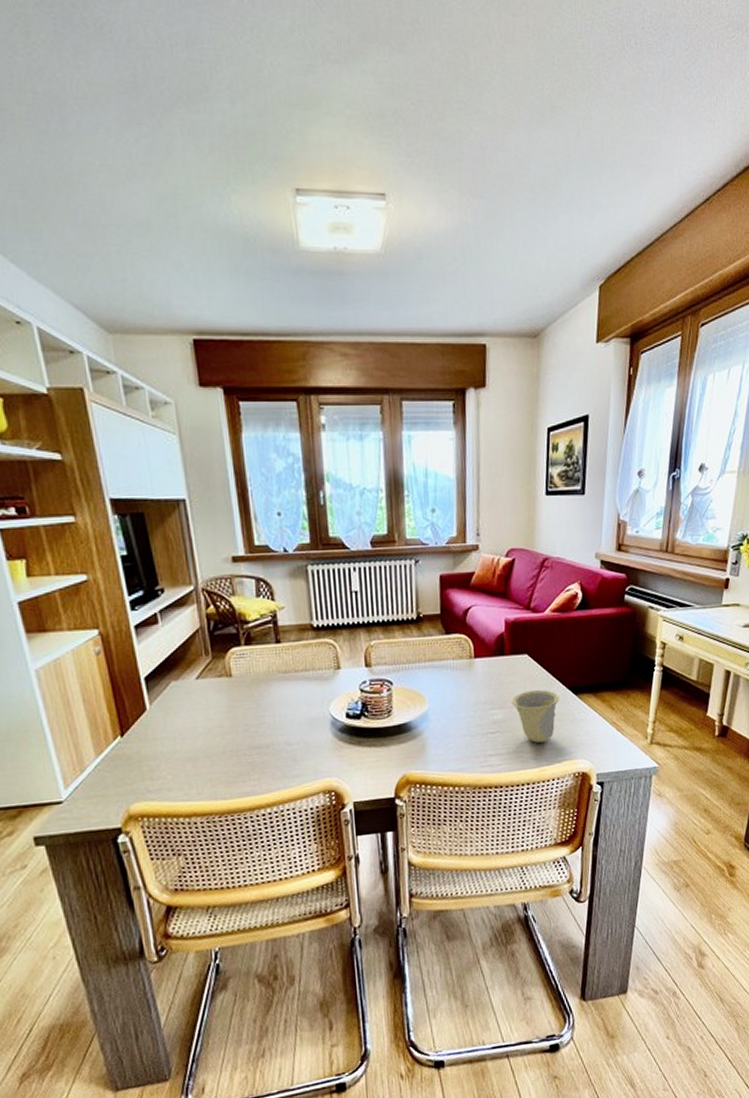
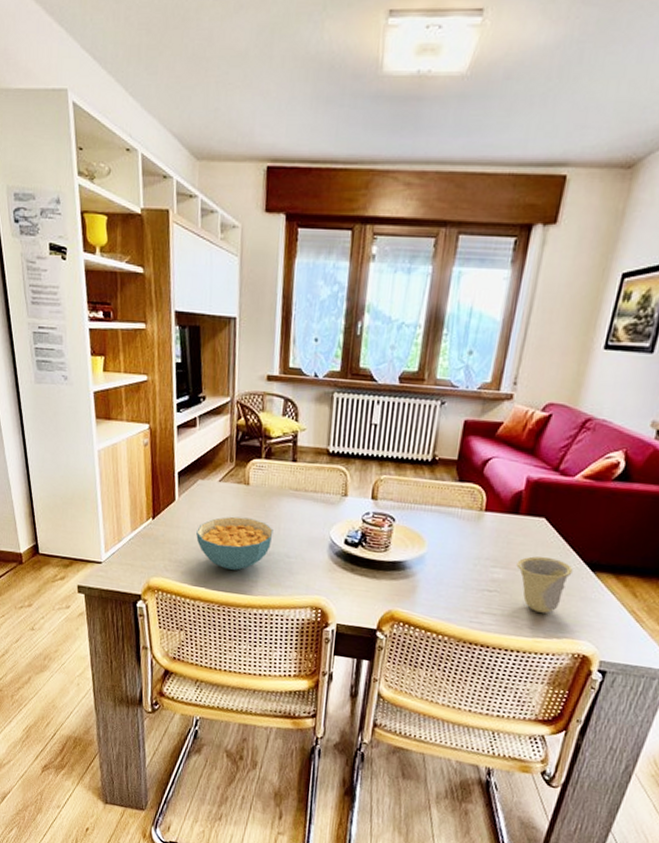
cereal bowl: none [178,712,269,774] -> present [196,516,273,570]

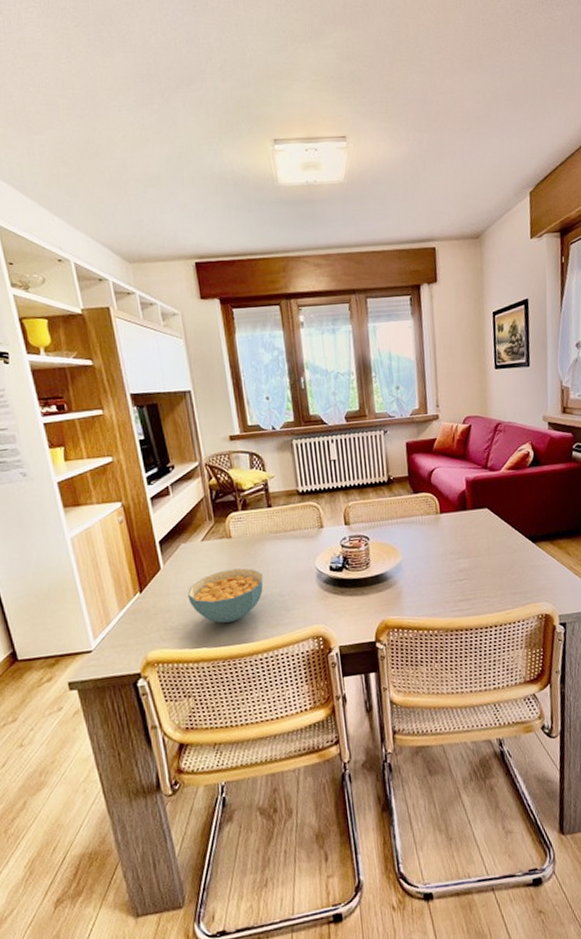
cup: present [516,556,573,614] -> none [476,539,519,588]

